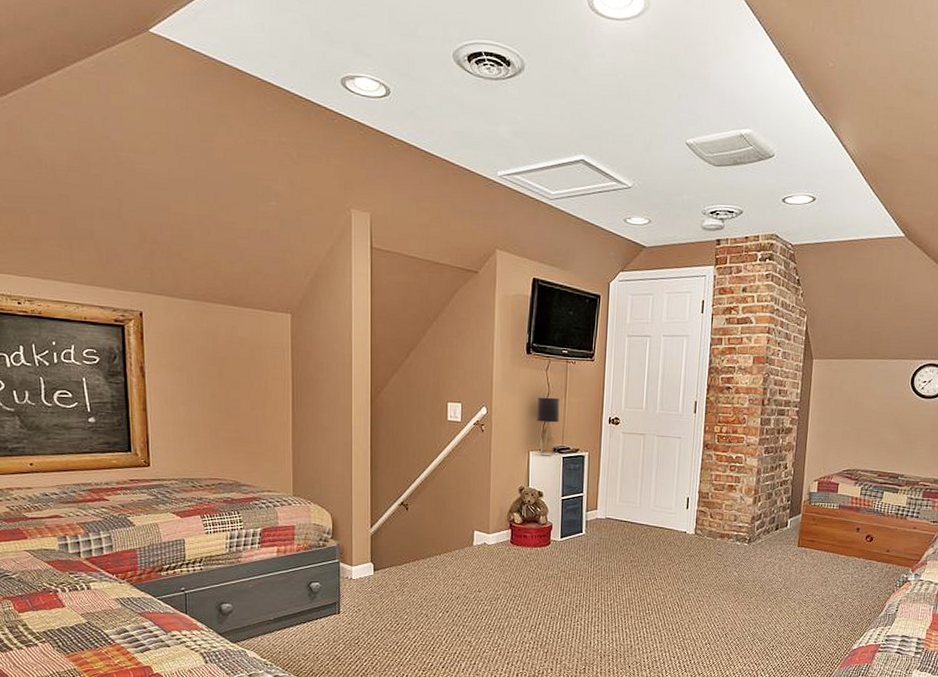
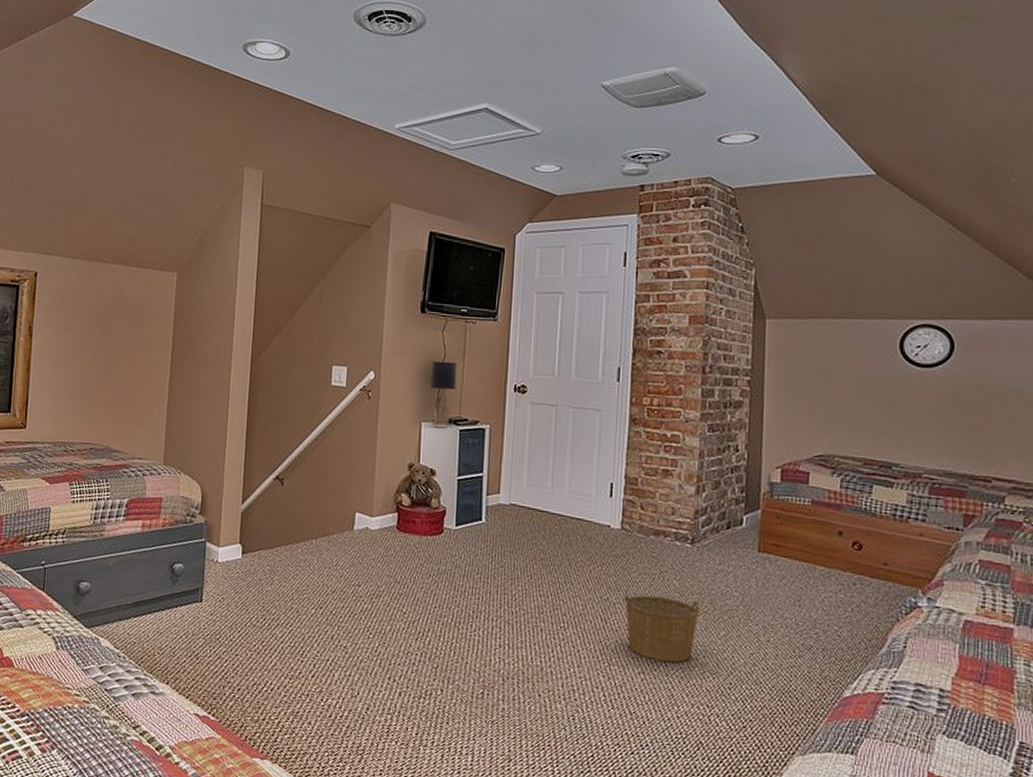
basket: none [696,584,753,634] -> present [625,594,700,663]

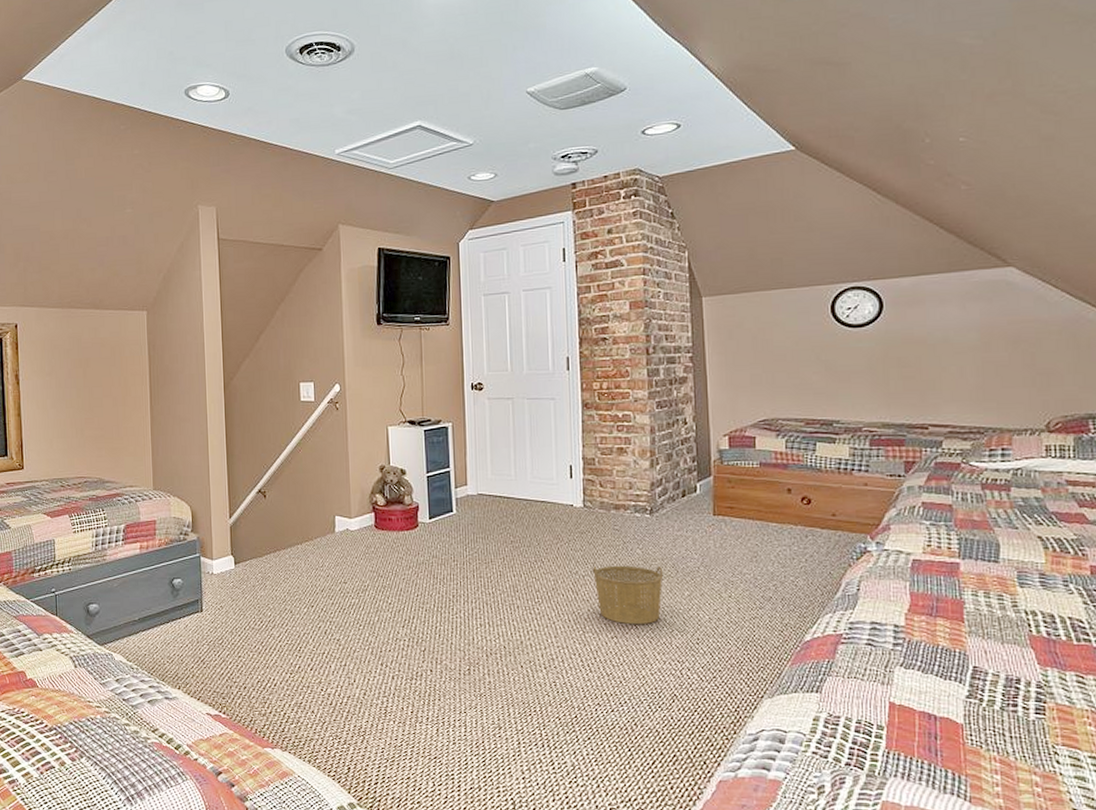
table lamp: present [430,360,458,429] -> none [392,367,417,431]

